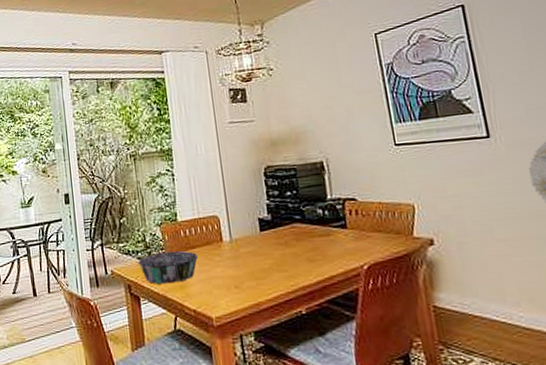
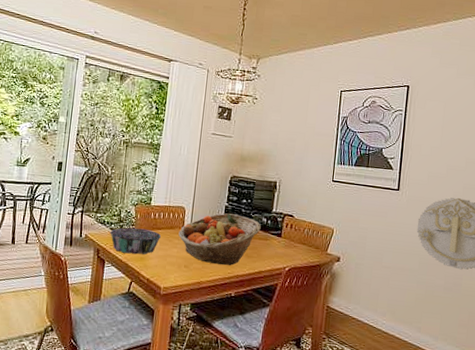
fruit basket: none [218,211,318,278] -> present [178,213,261,265]

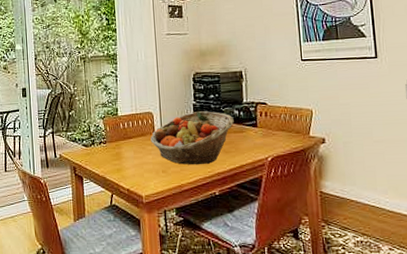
decorative bowl: present [110,227,162,255] -> none [83,140,134,167]

